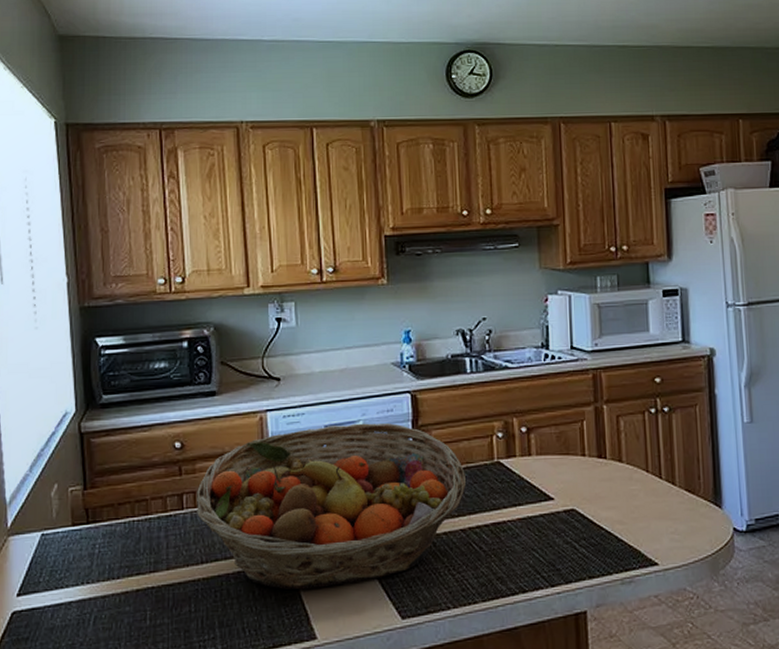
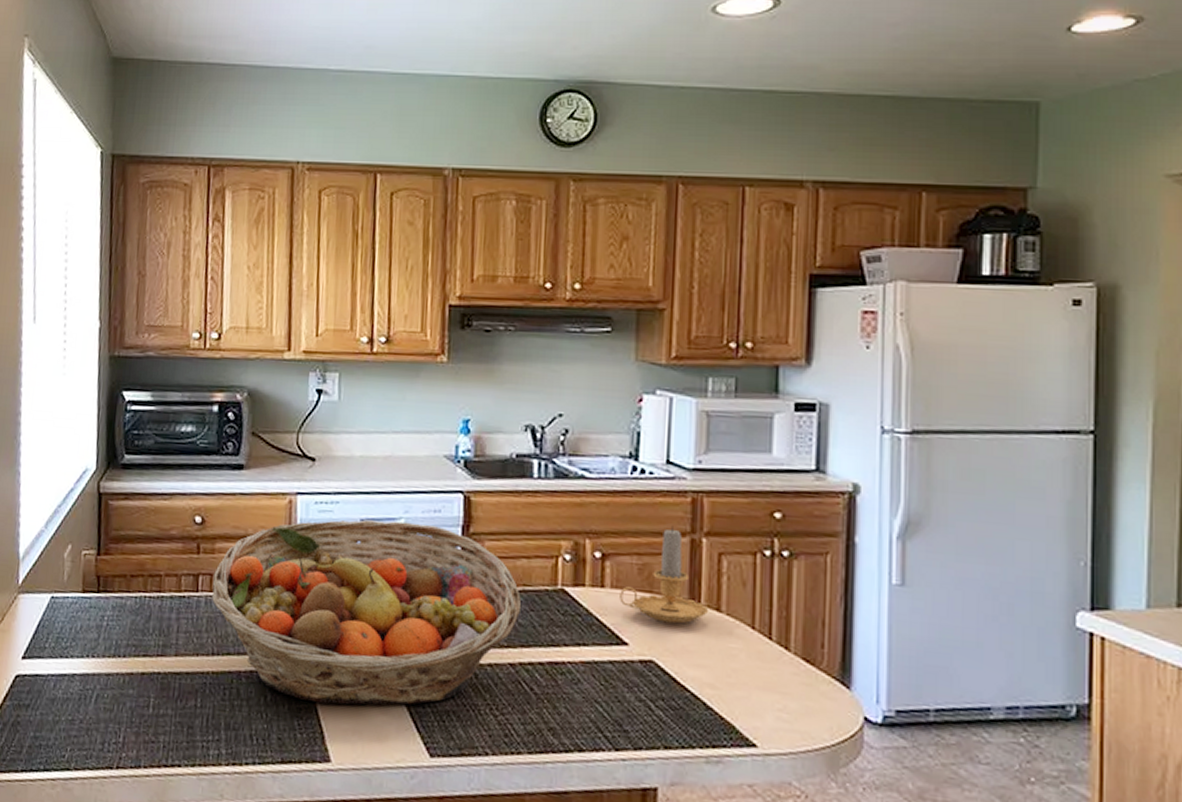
candle: none [544,398,612,477] -> present [619,525,708,624]

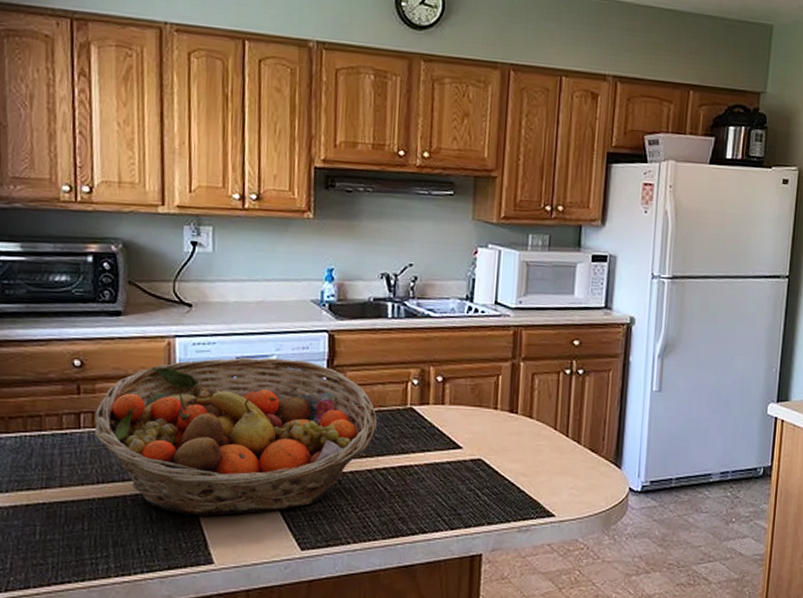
candle: present [619,525,708,624] -> none [456,353,523,430]

